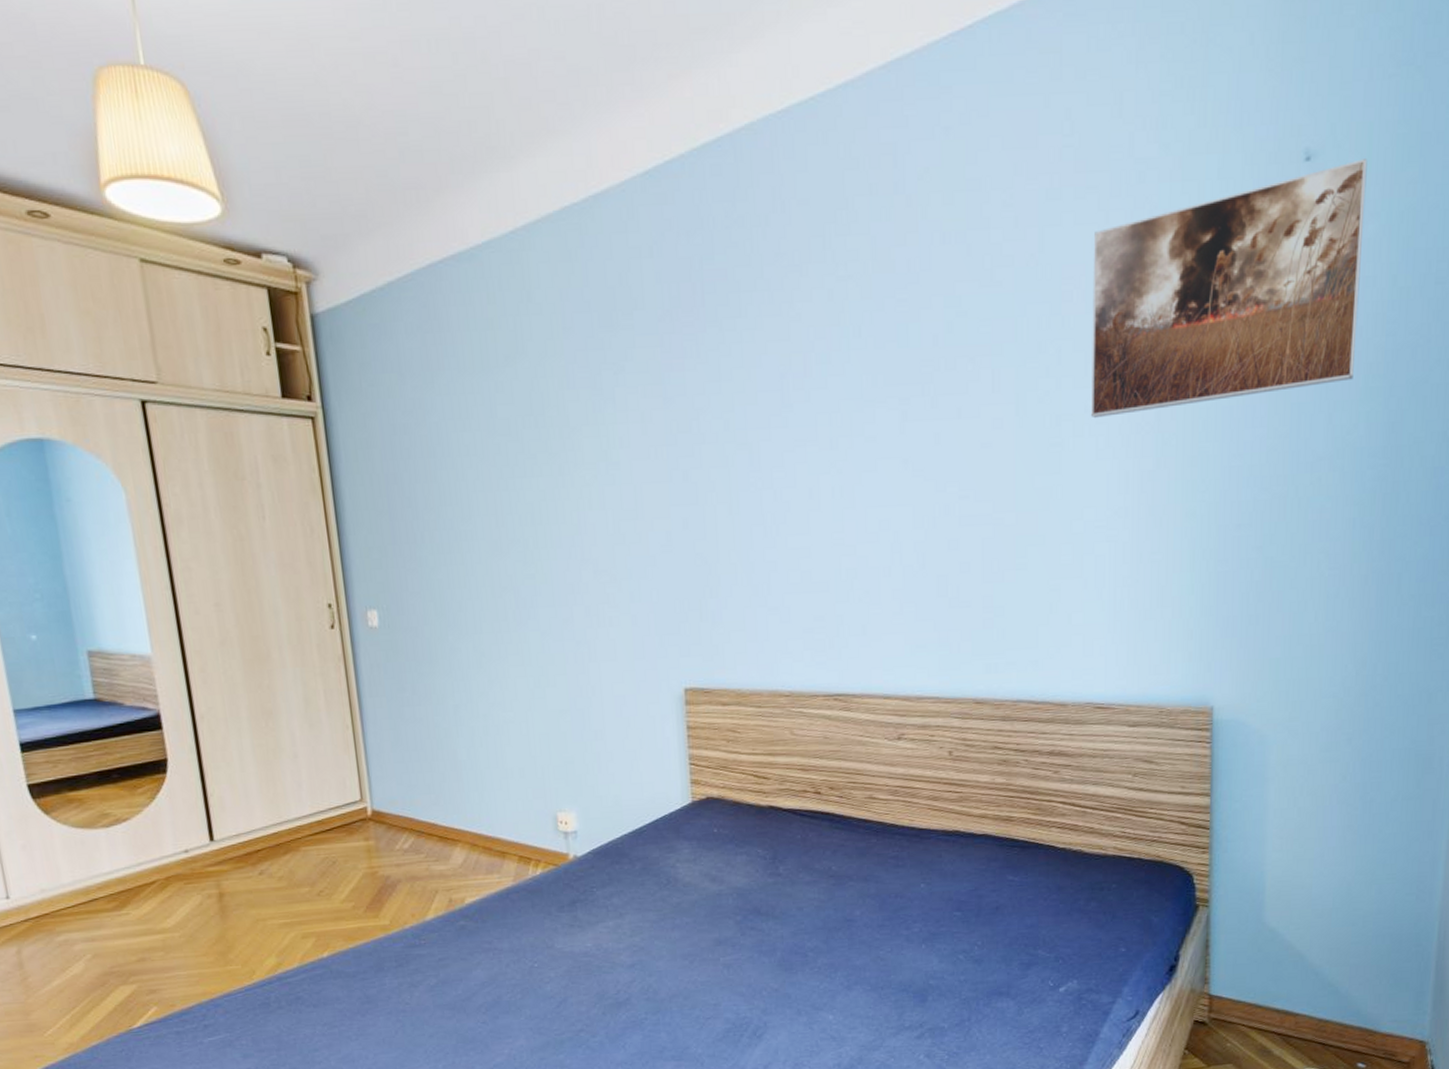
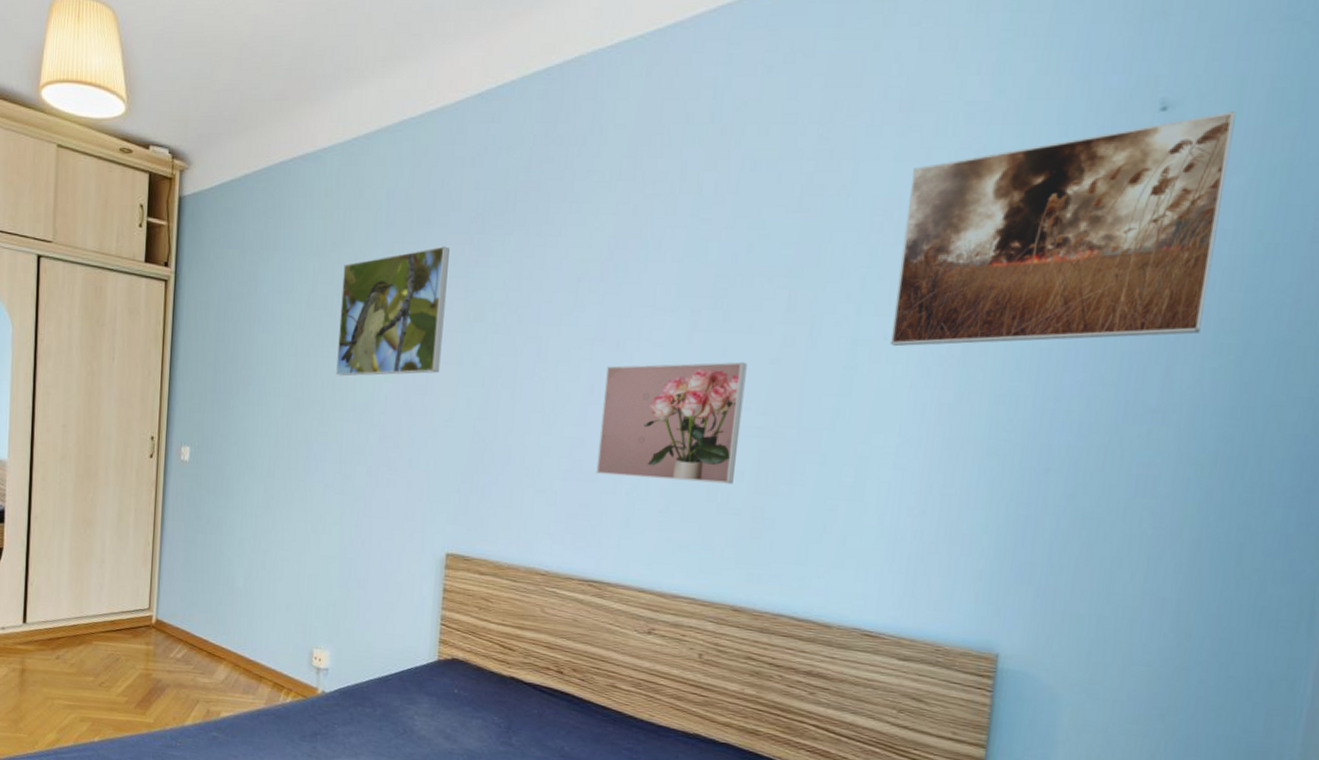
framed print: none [523,350,648,509] -> present [336,246,450,376]
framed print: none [823,448,962,584] -> present [596,361,747,484]

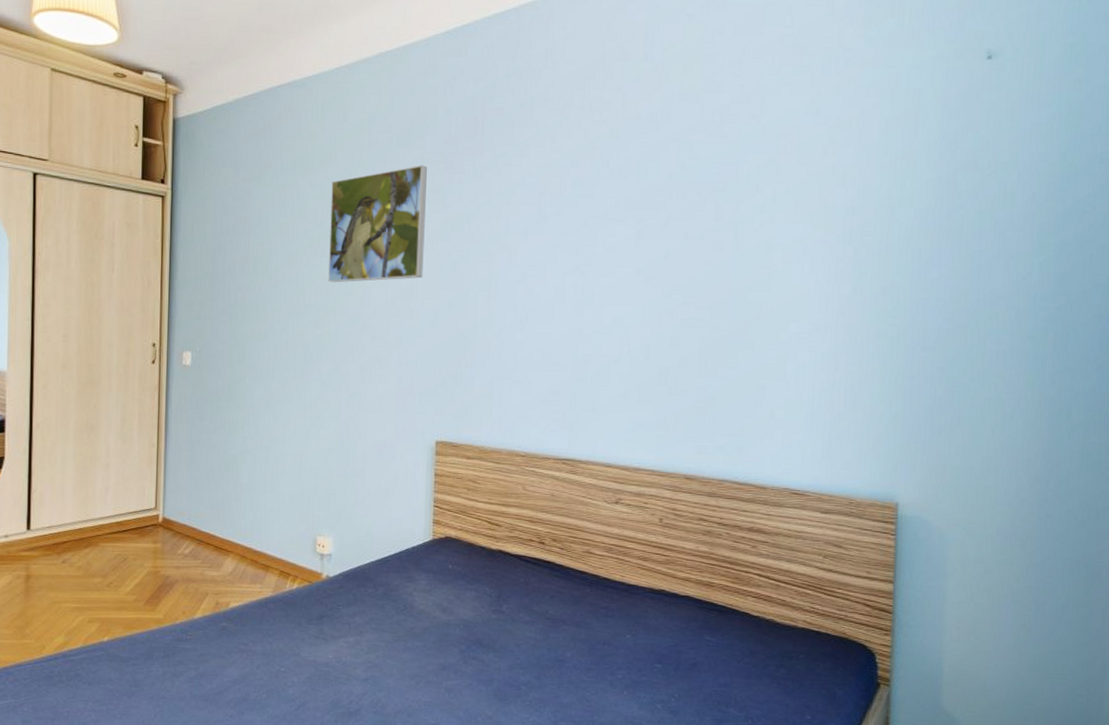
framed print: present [596,361,747,484] -> none [564,263,686,369]
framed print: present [889,111,1236,347] -> none [798,61,1041,249]

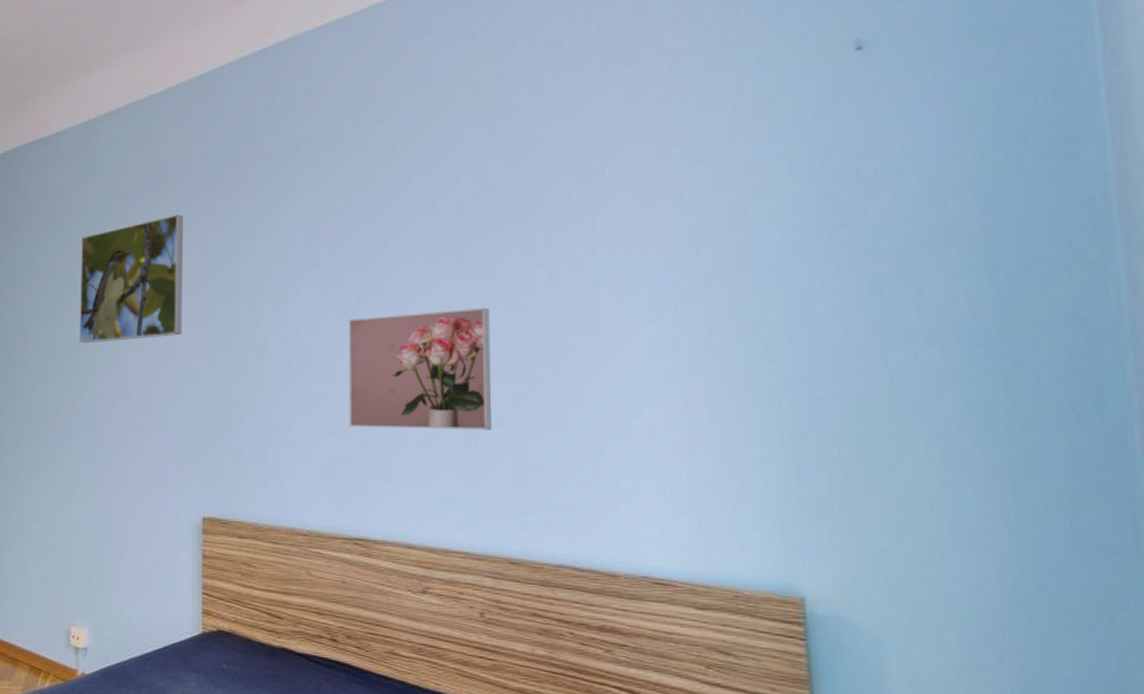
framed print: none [564,263,686,369] -> present [348,307,492,430]

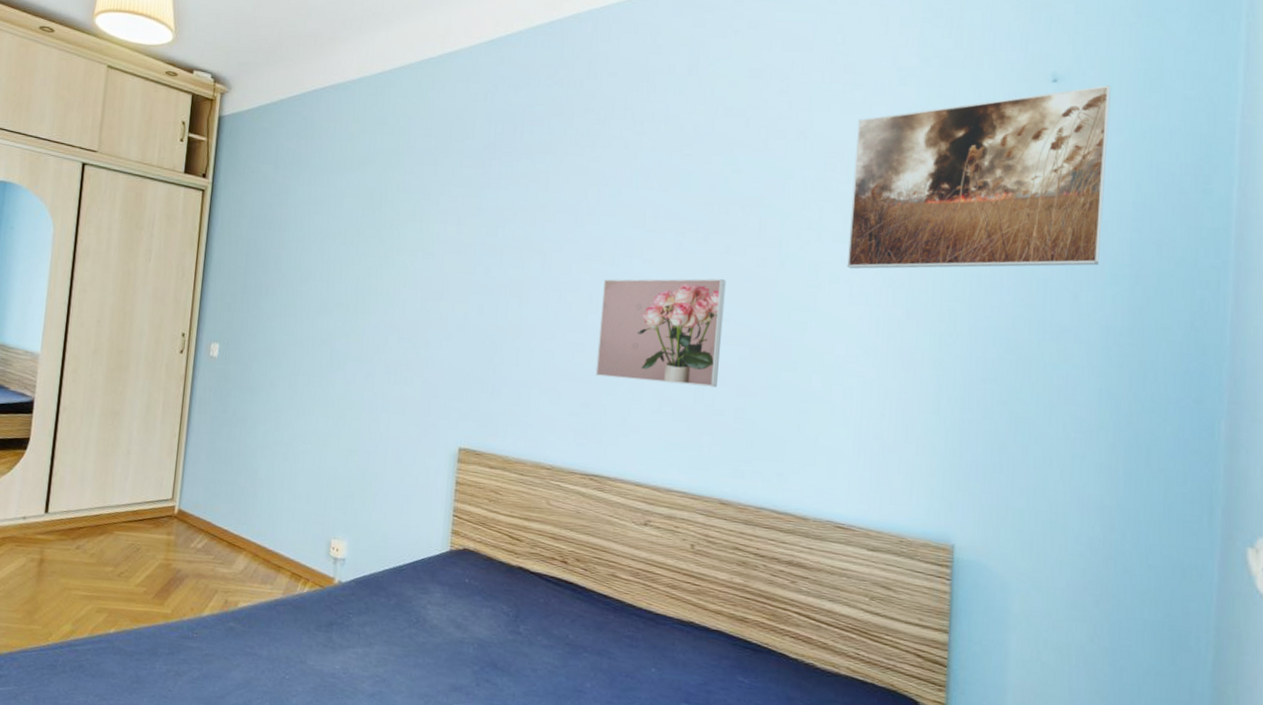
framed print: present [79,214,183,344] -> none [359,169,464,282]
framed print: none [625,46,944,284] -> present [846,85,1111,269]

